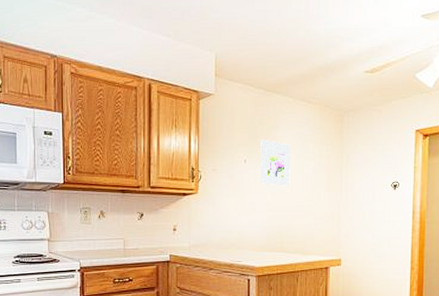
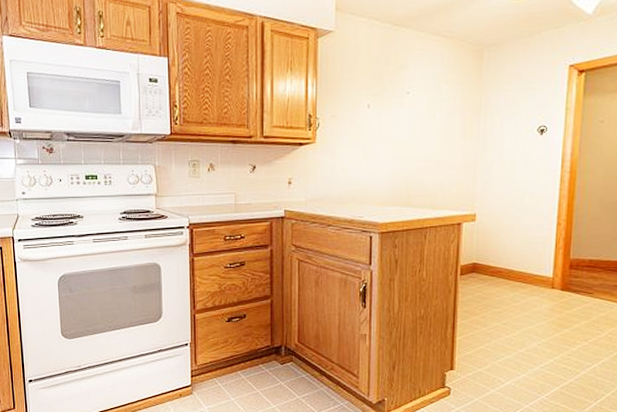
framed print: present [260,139,290,186] -> none [386,80,421,133]

